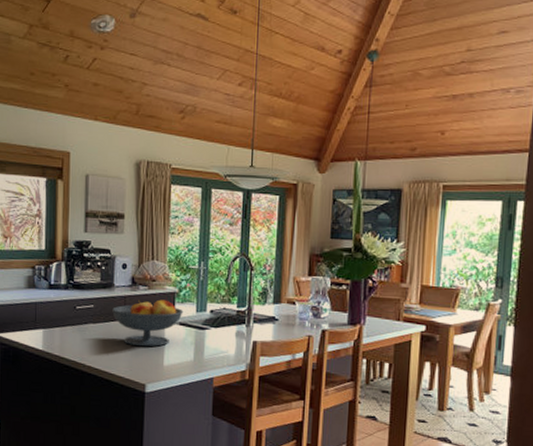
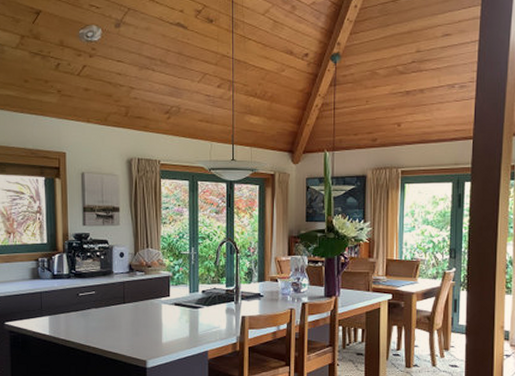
fruit bowl: present [112,299,184,347] -> none [113,283,178,327]

